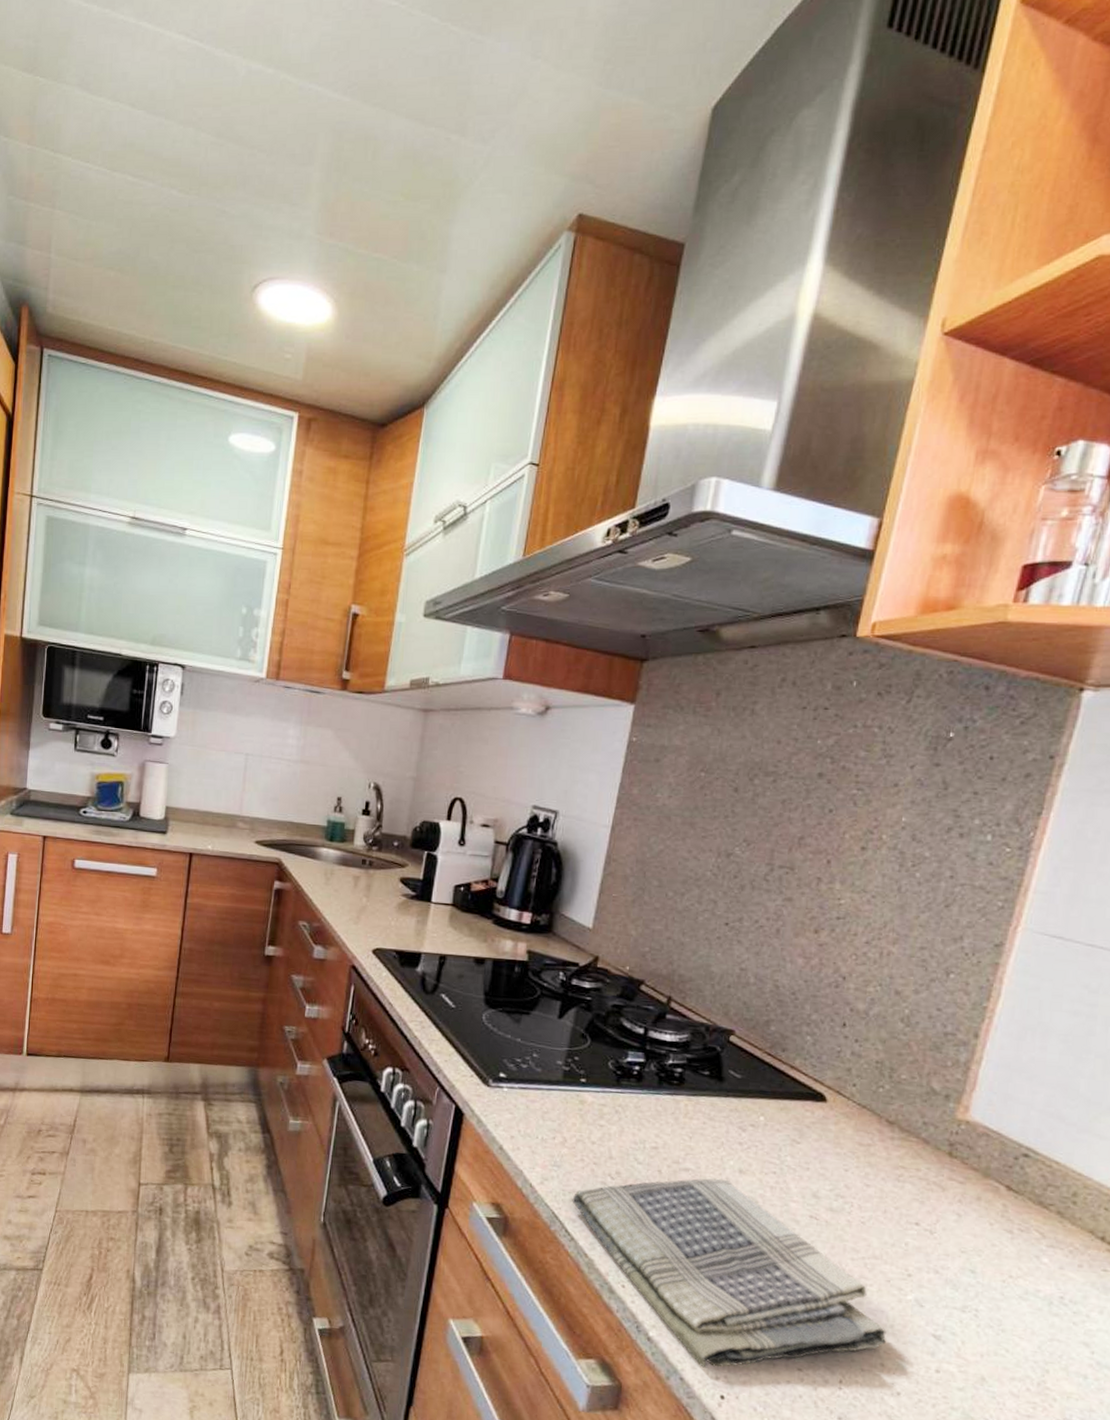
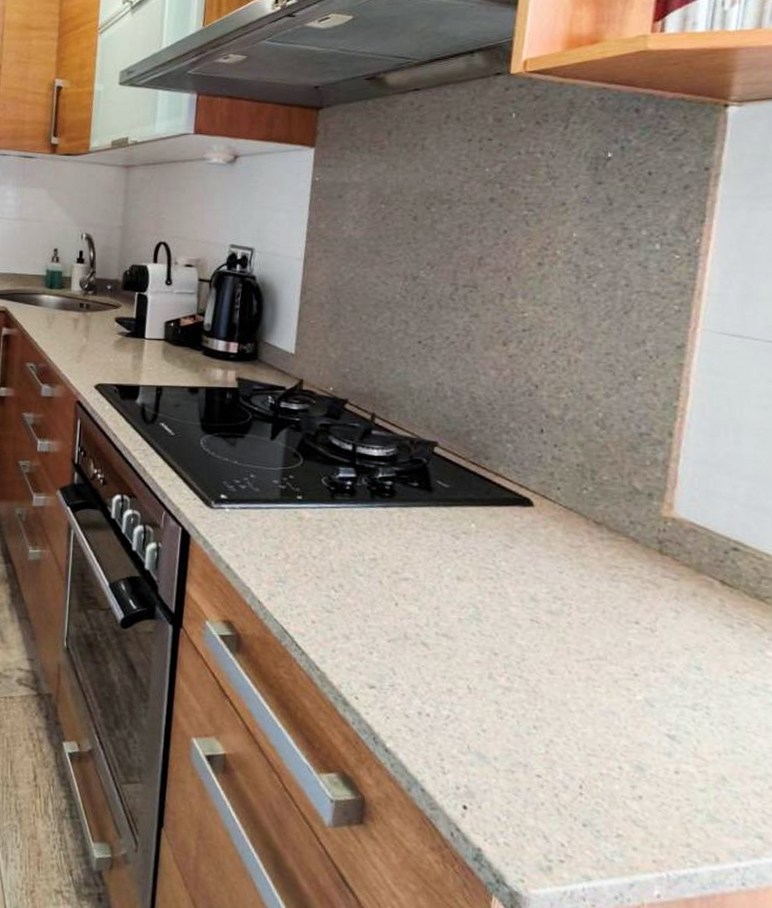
dish towel: present [572,1178,887,1368] -> none [299,587,621,778]

